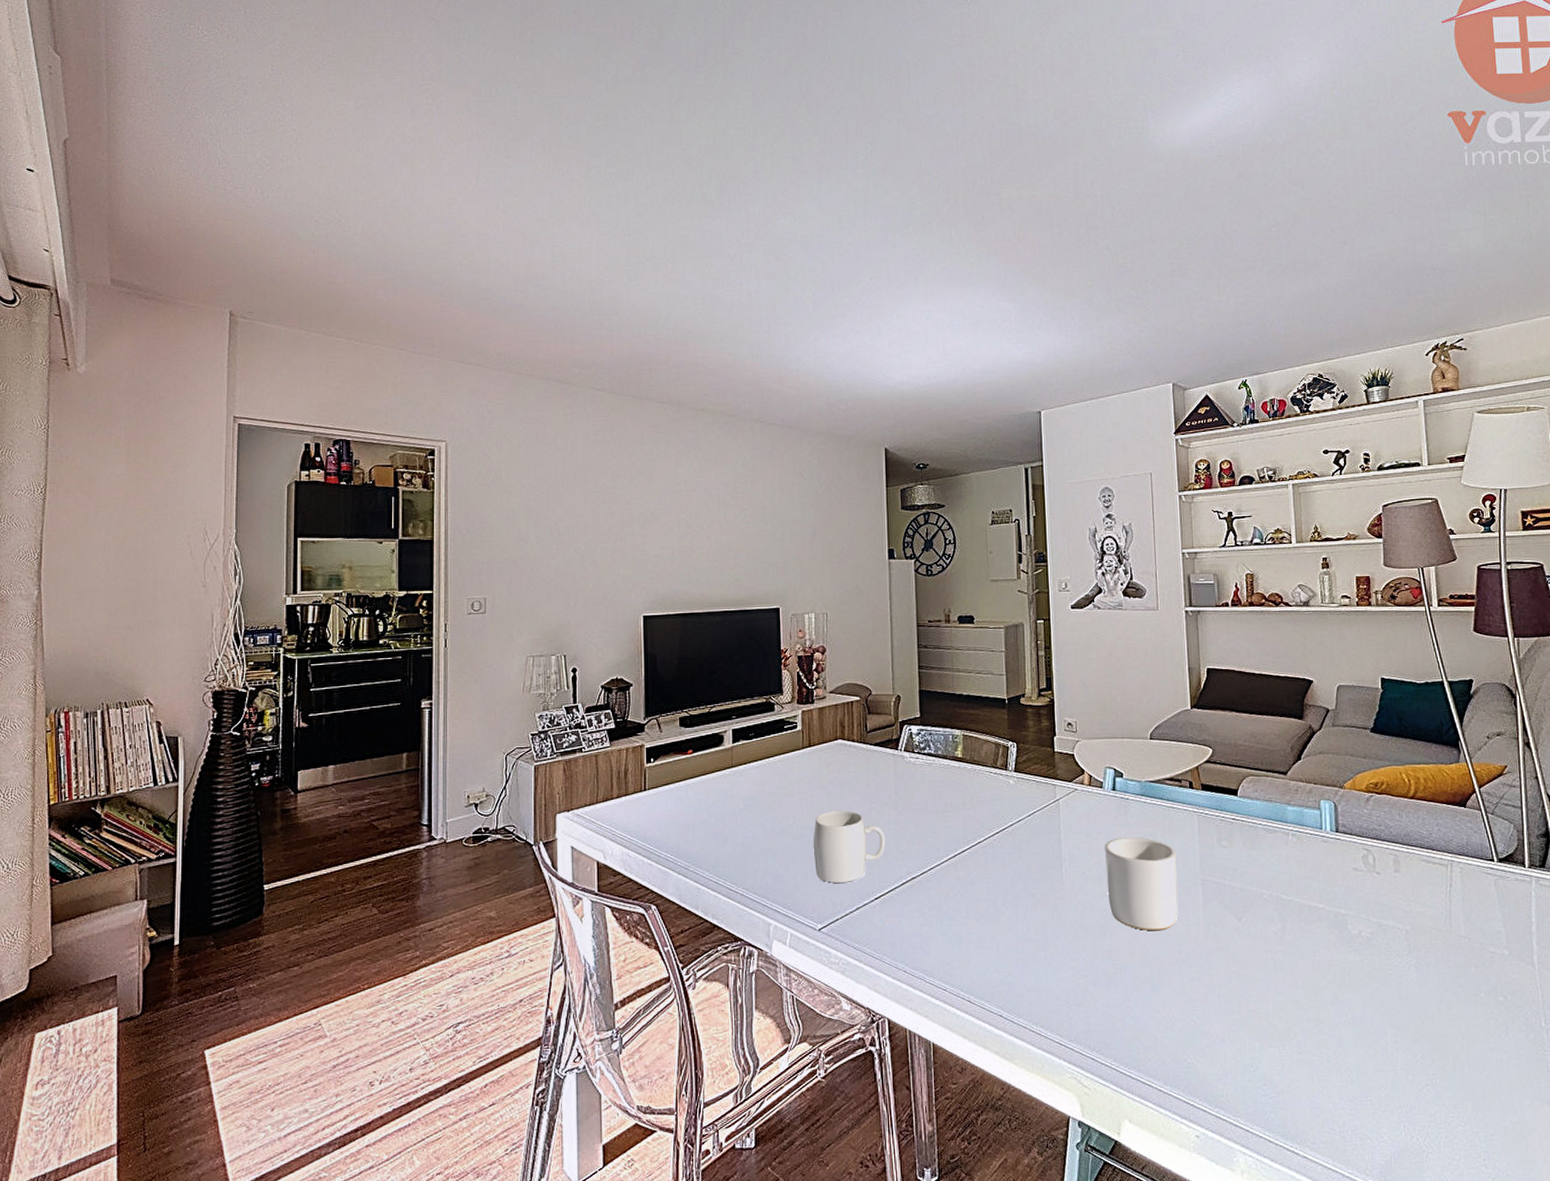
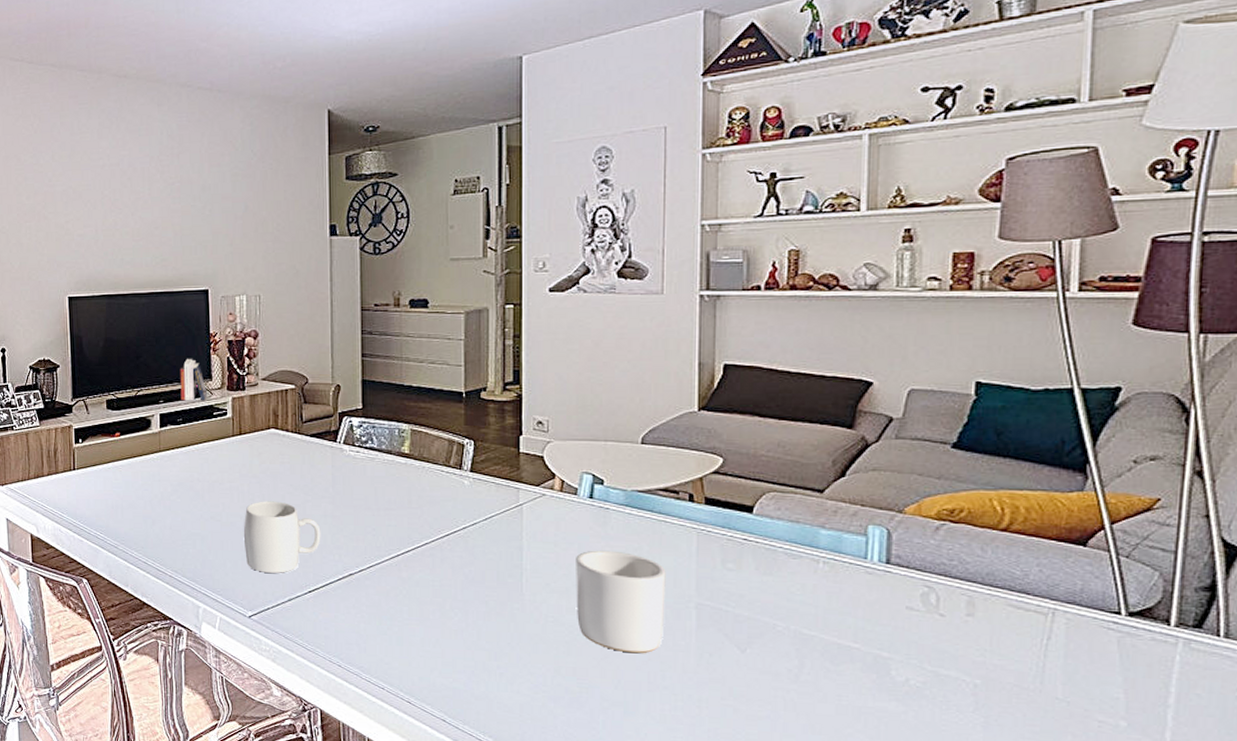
books: none [752,674,779,716] -> present [180,358,208,401]

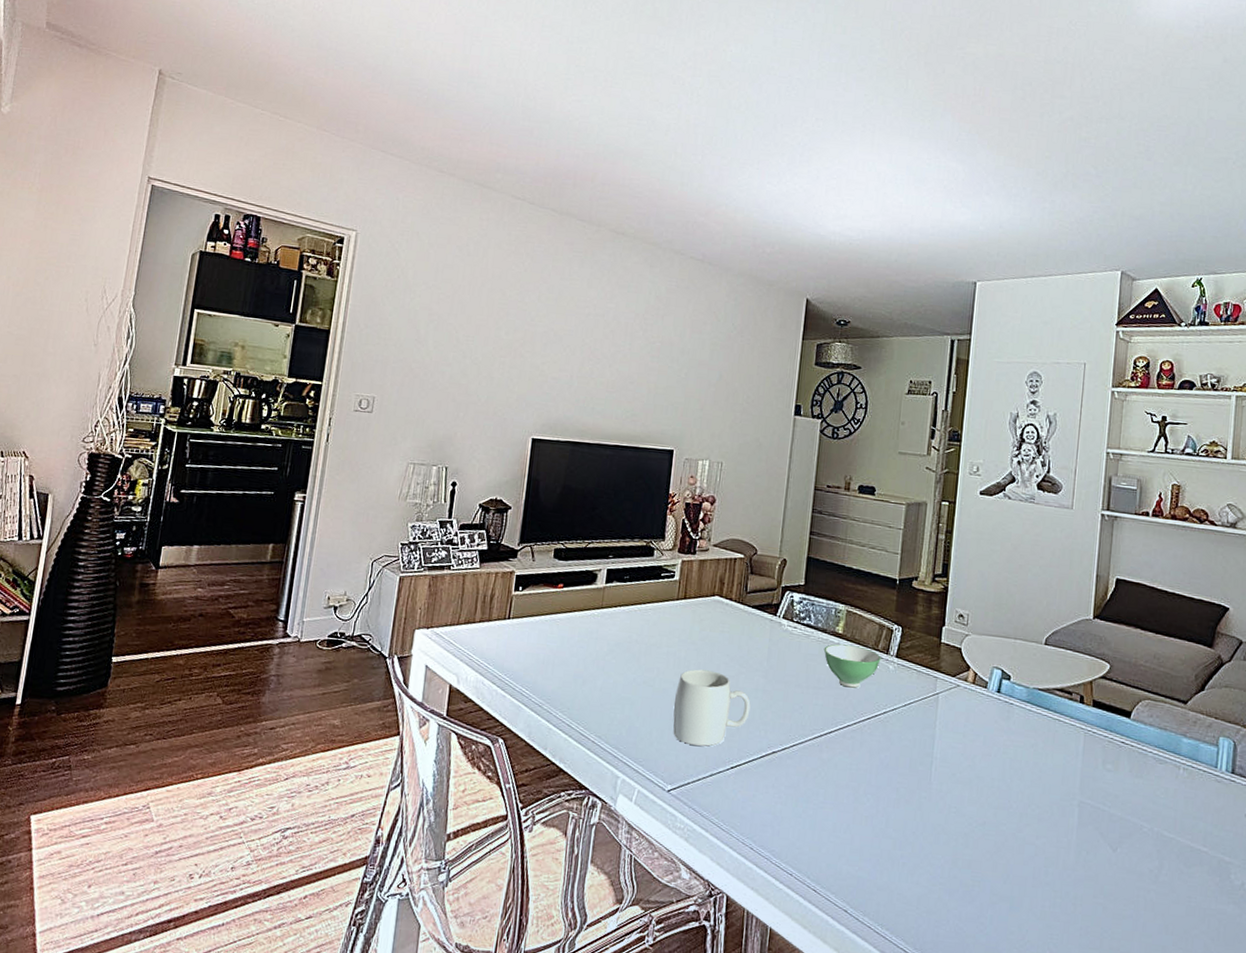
books: present [180,358,208,401] -> none [631,515,659,561]
bowl: none [391,464,454,506] -> present [823,644,881,688]
mug: present [576,550,666,654] -> none [977,743,1056,849]

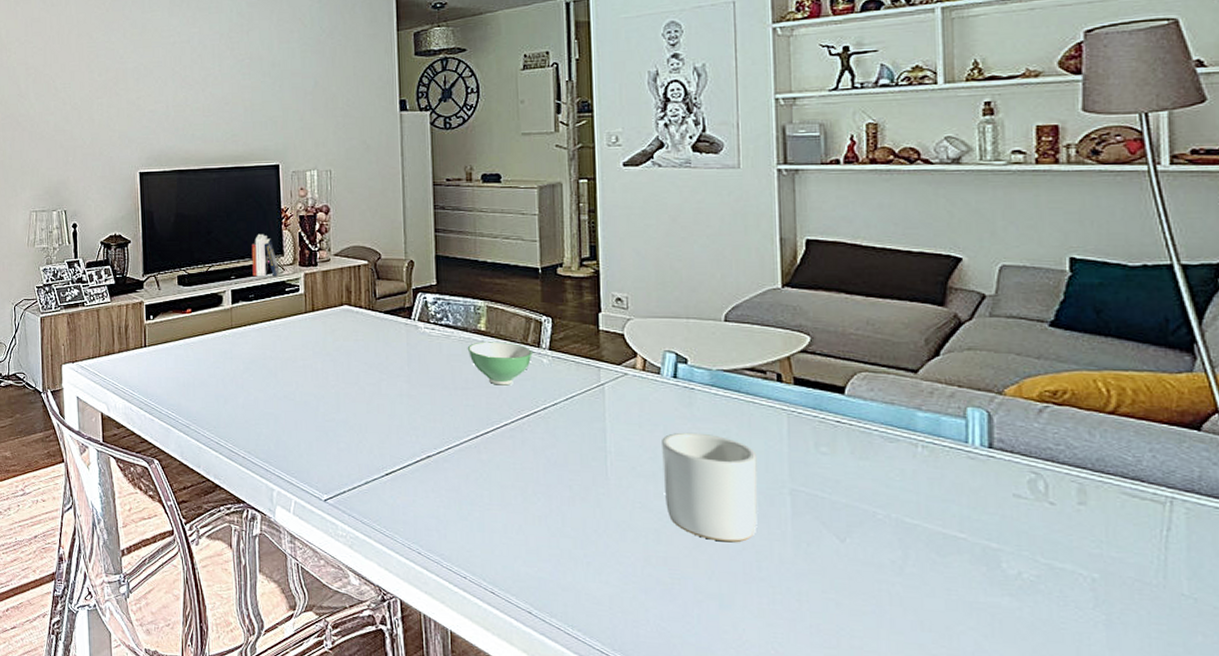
books: none [631,515,659,561] -> present [251,233,280,277]
mug: present [673,669,751,747] -> none [317,379,397,456]
mug: none [977,743,1056,849] -> present [662,432,758,543]

